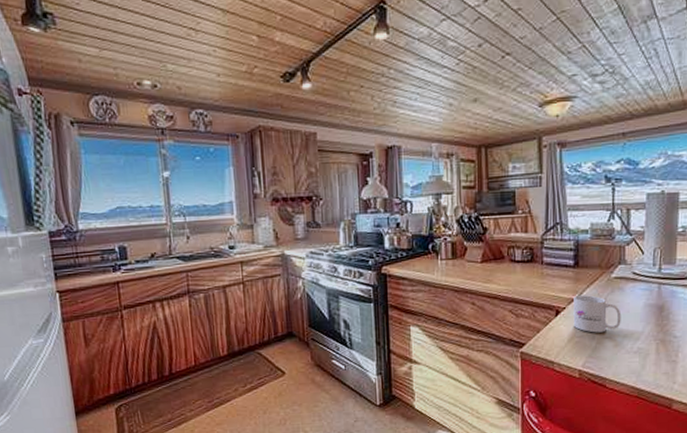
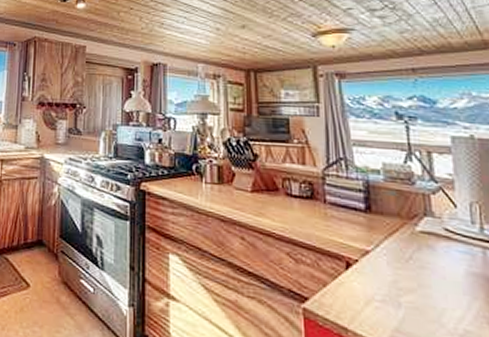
mug: present [573,295,622,333] -> none [368,247,436,301]

